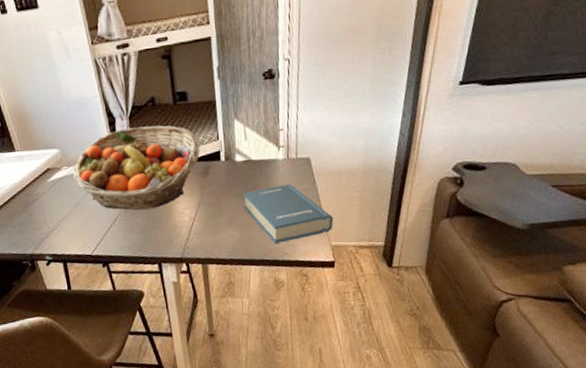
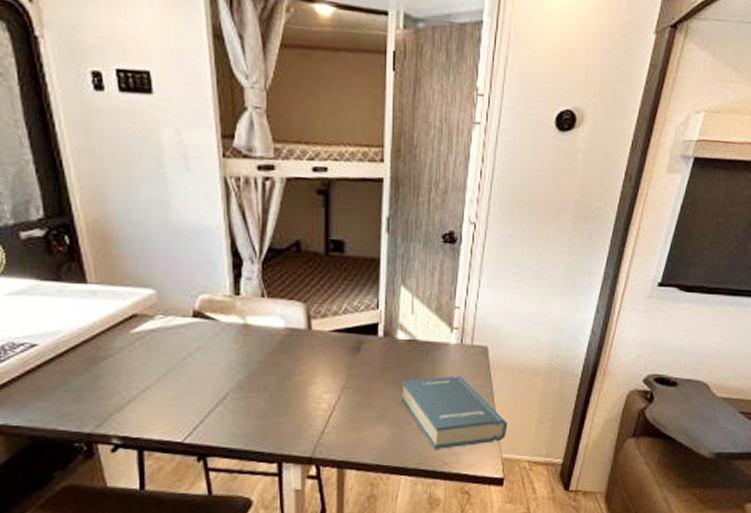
fruit basket: present [73,125,200,210] -> none [170,275,353,388]

